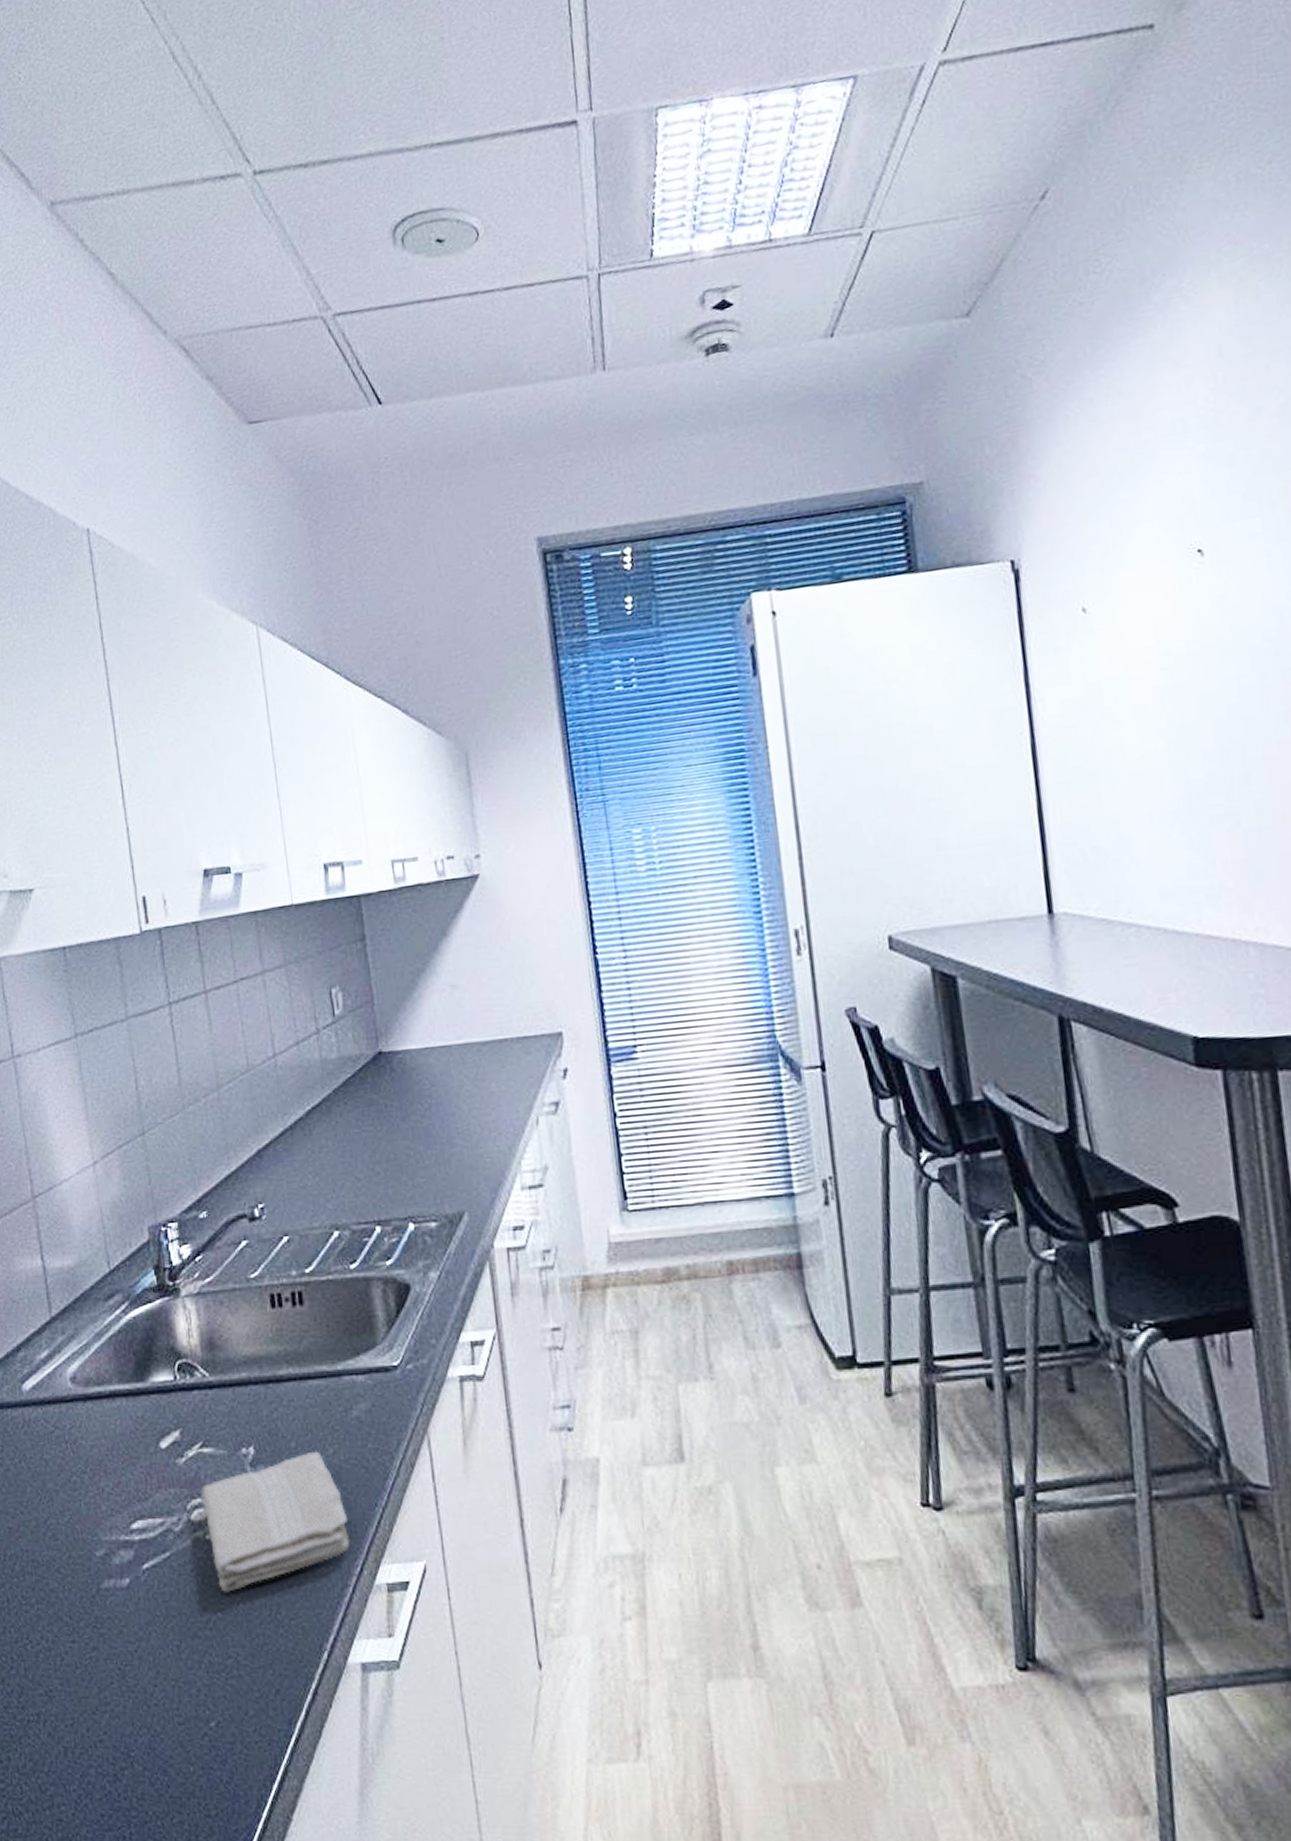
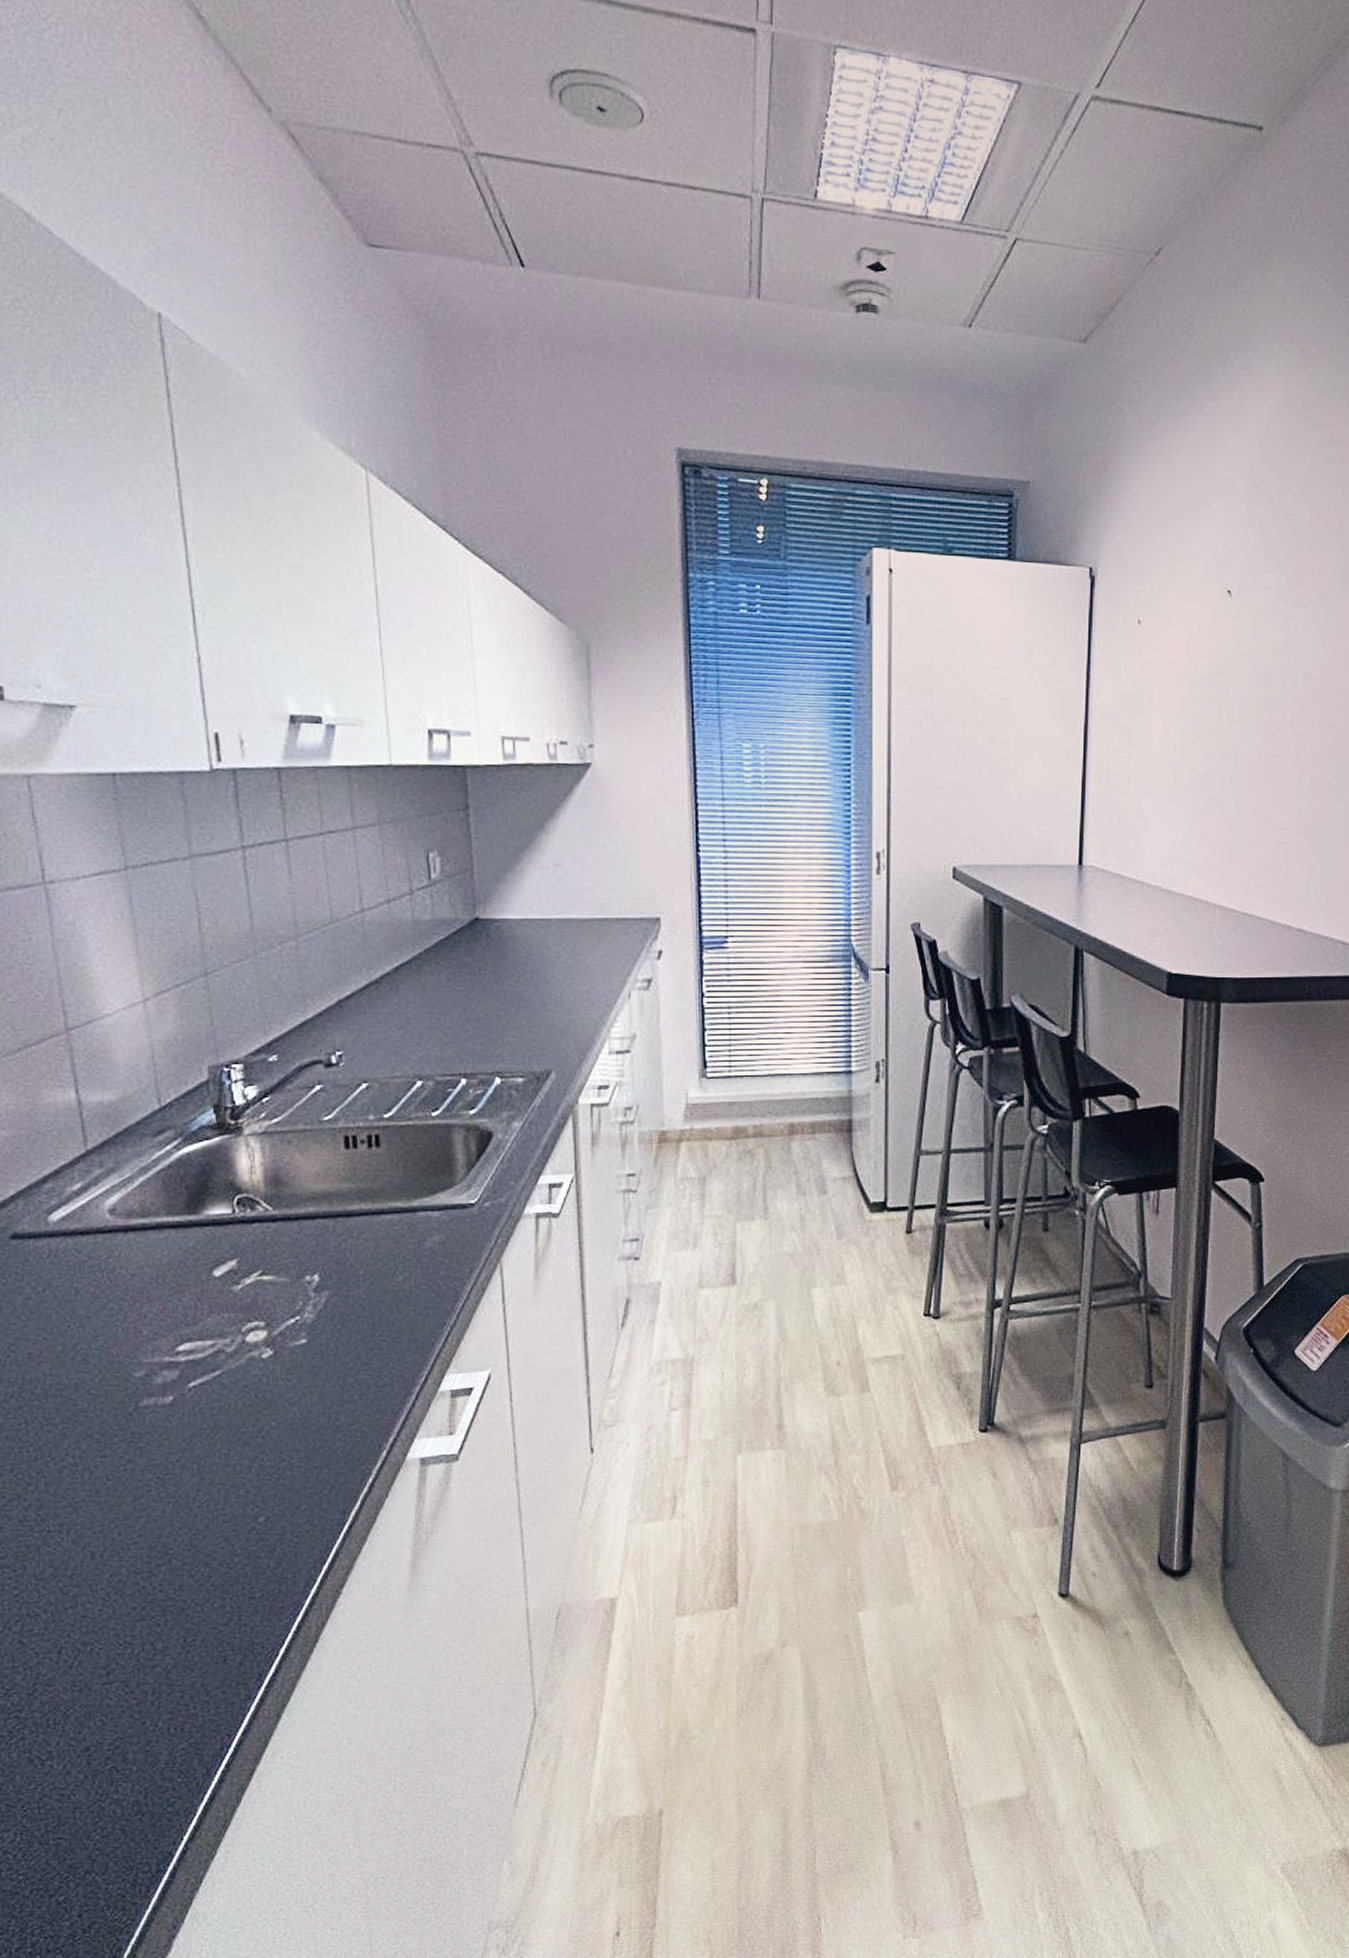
washcloth: present [199,1451,351,1592] -> none [256,1278,416,1404]

